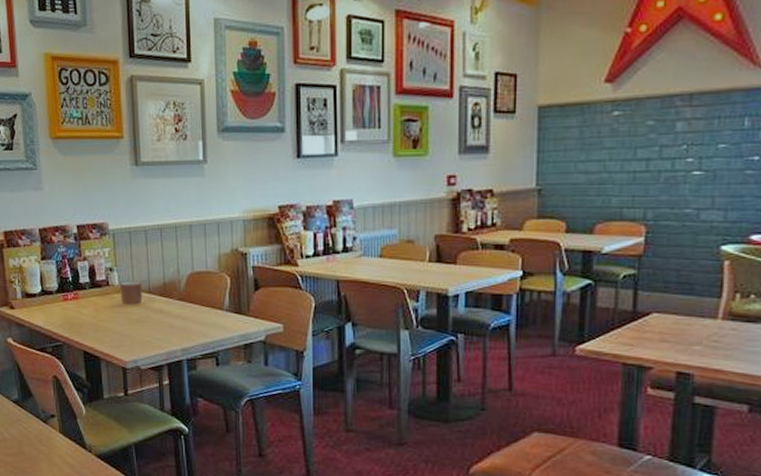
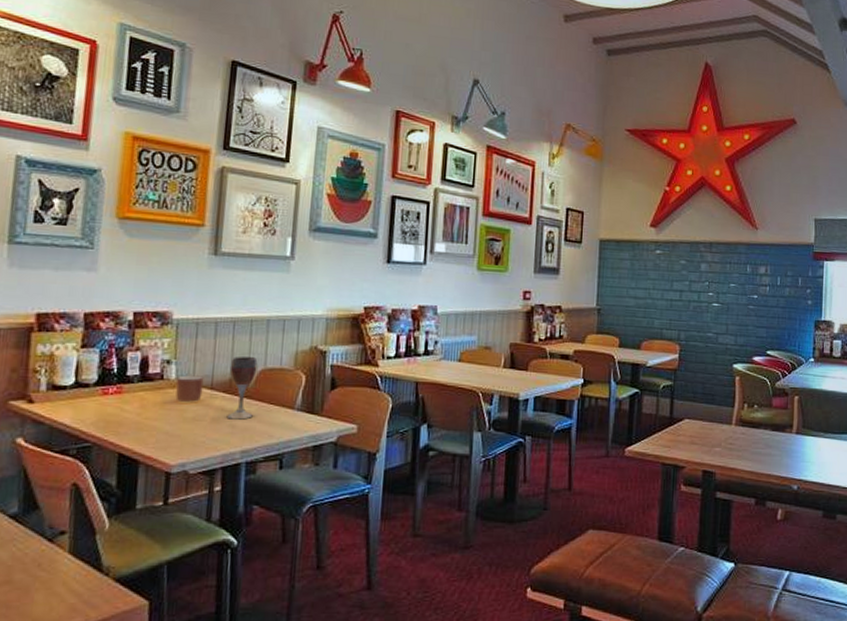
cup: none [162,262,188,321] -> present [226,356,258,420]

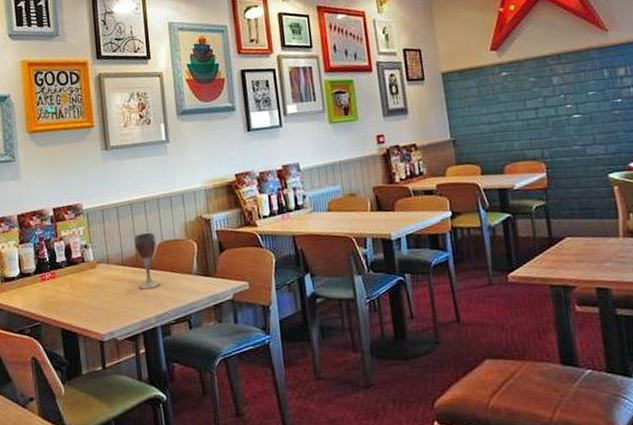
mug: present [175,375,204,403] -> none [95,255,117,280]

